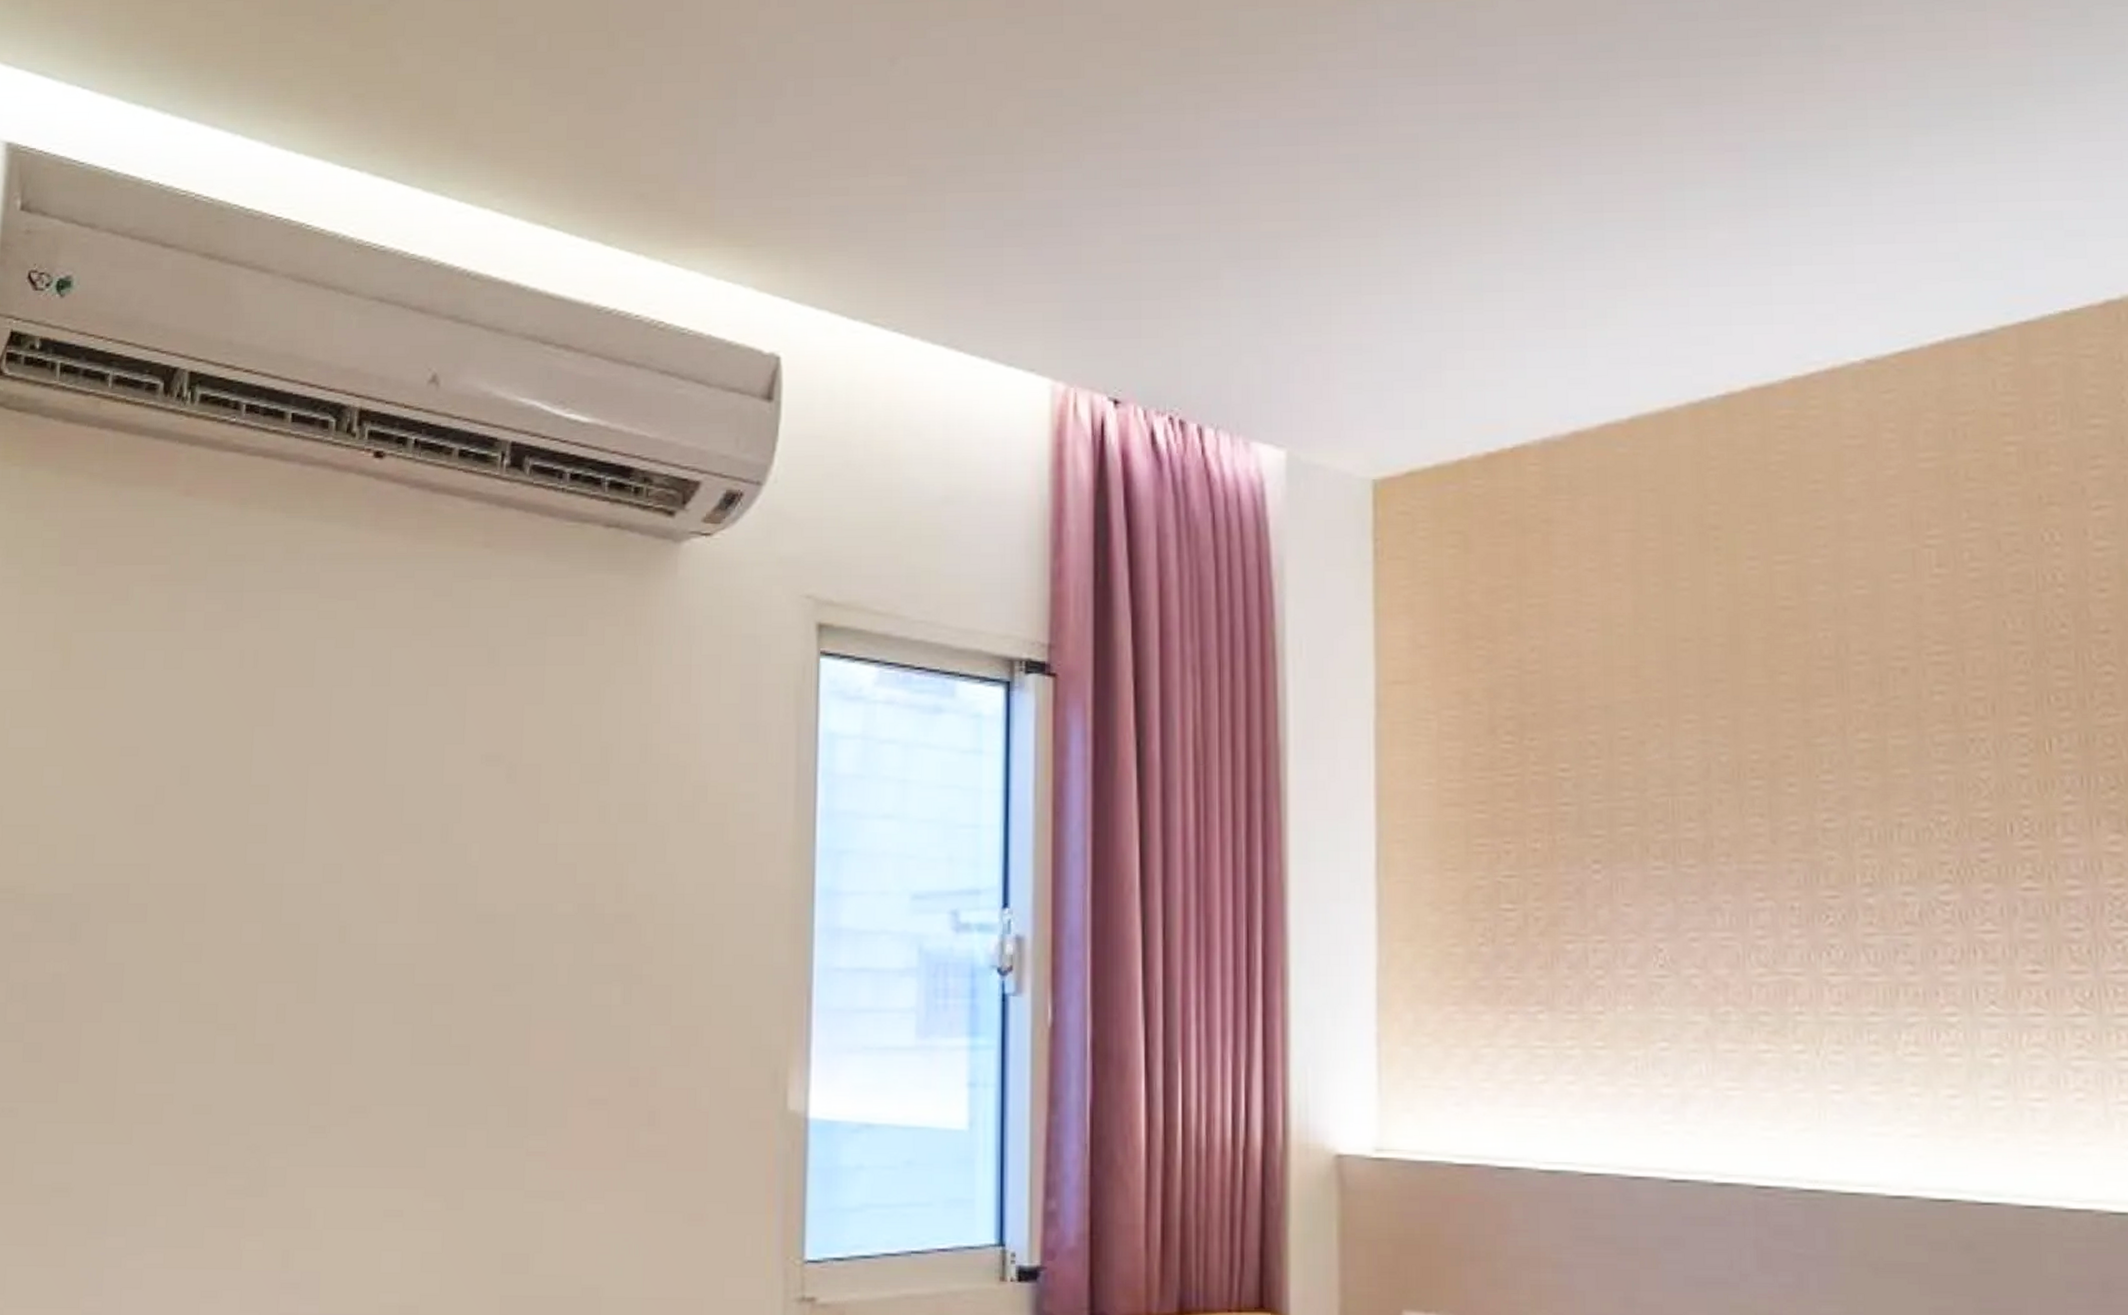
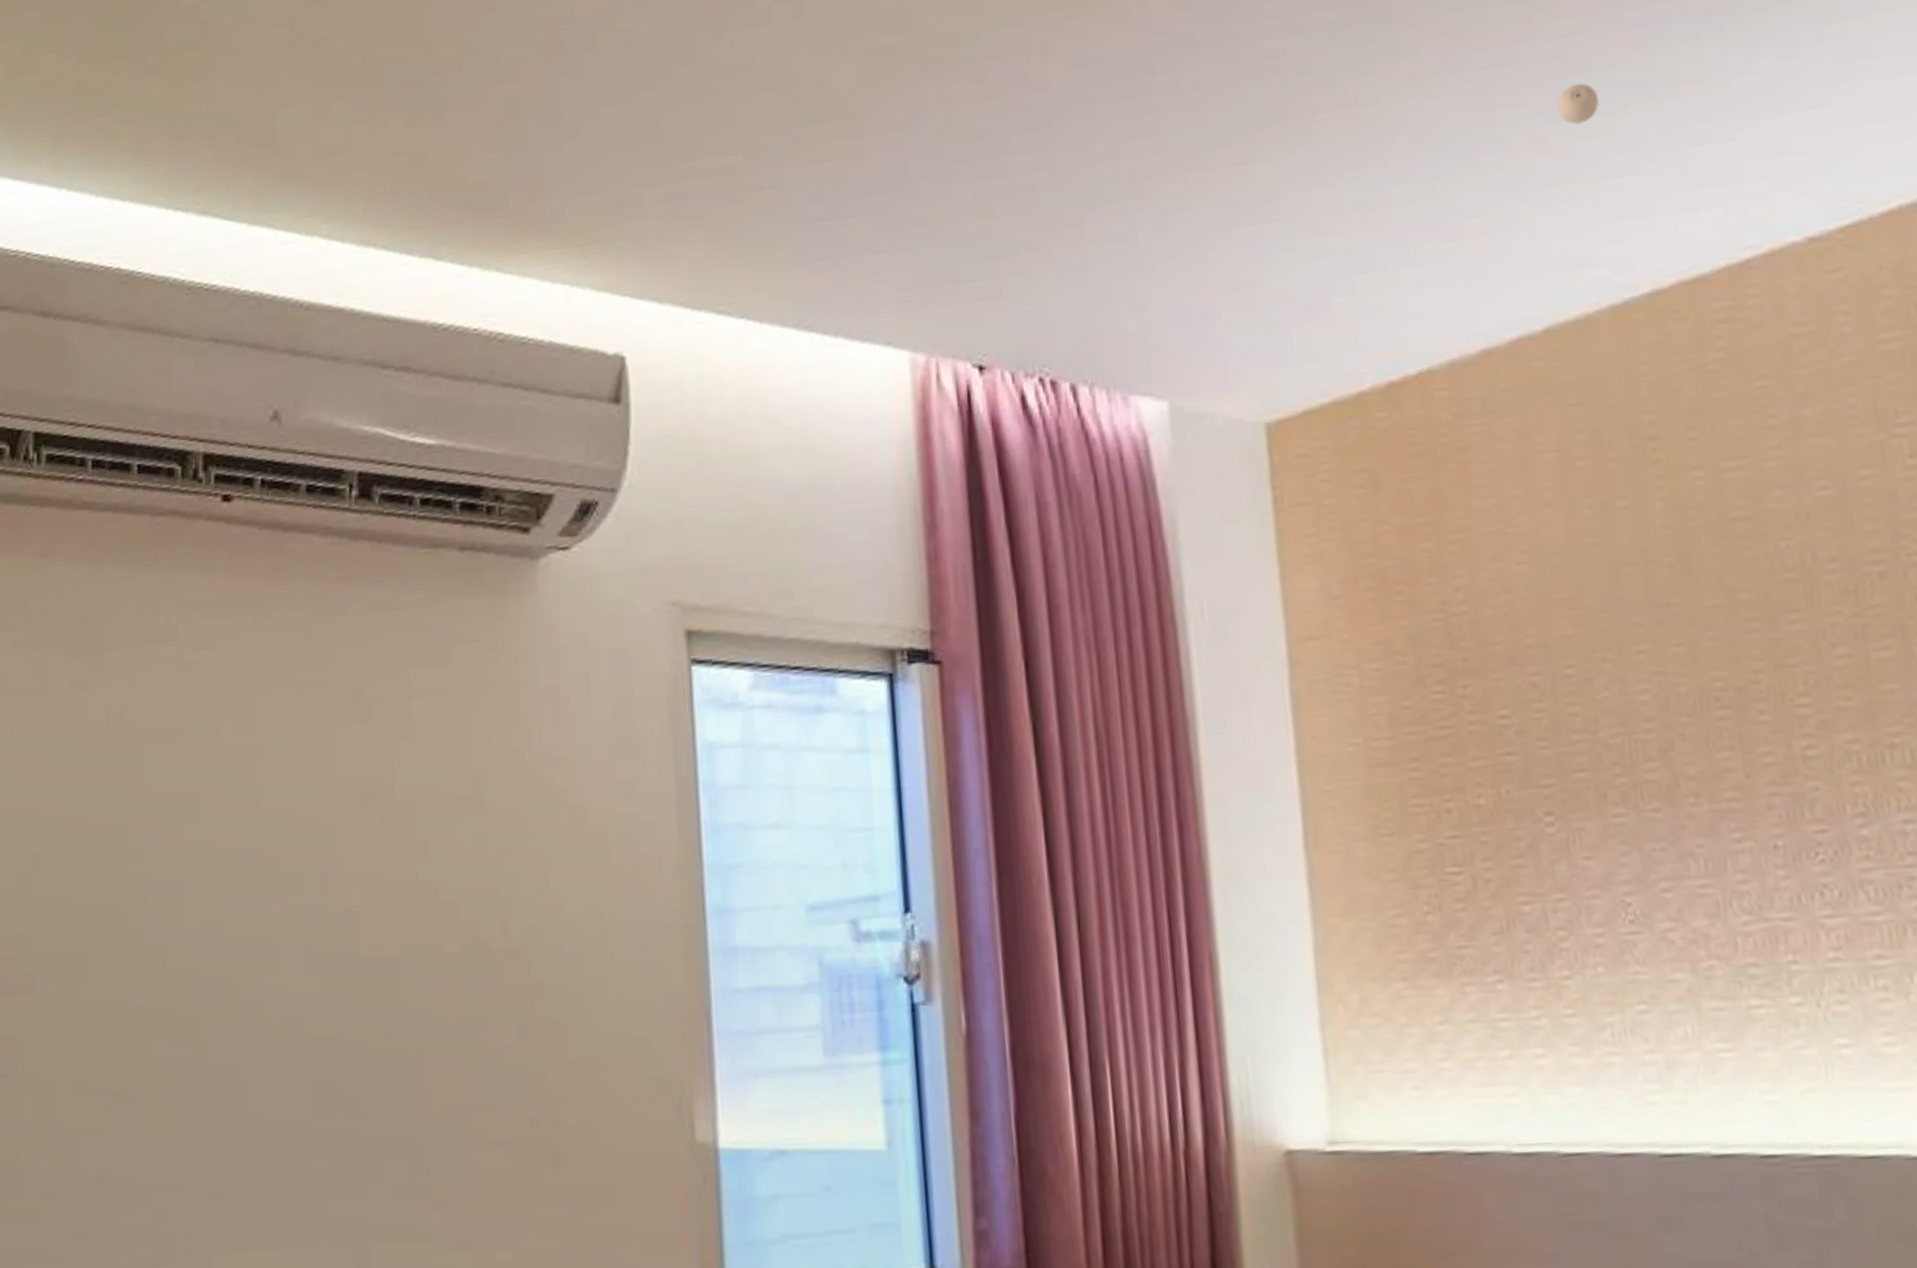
eyeball: none [1657,197,1694,234] -> present [1557,83,1599,125]

